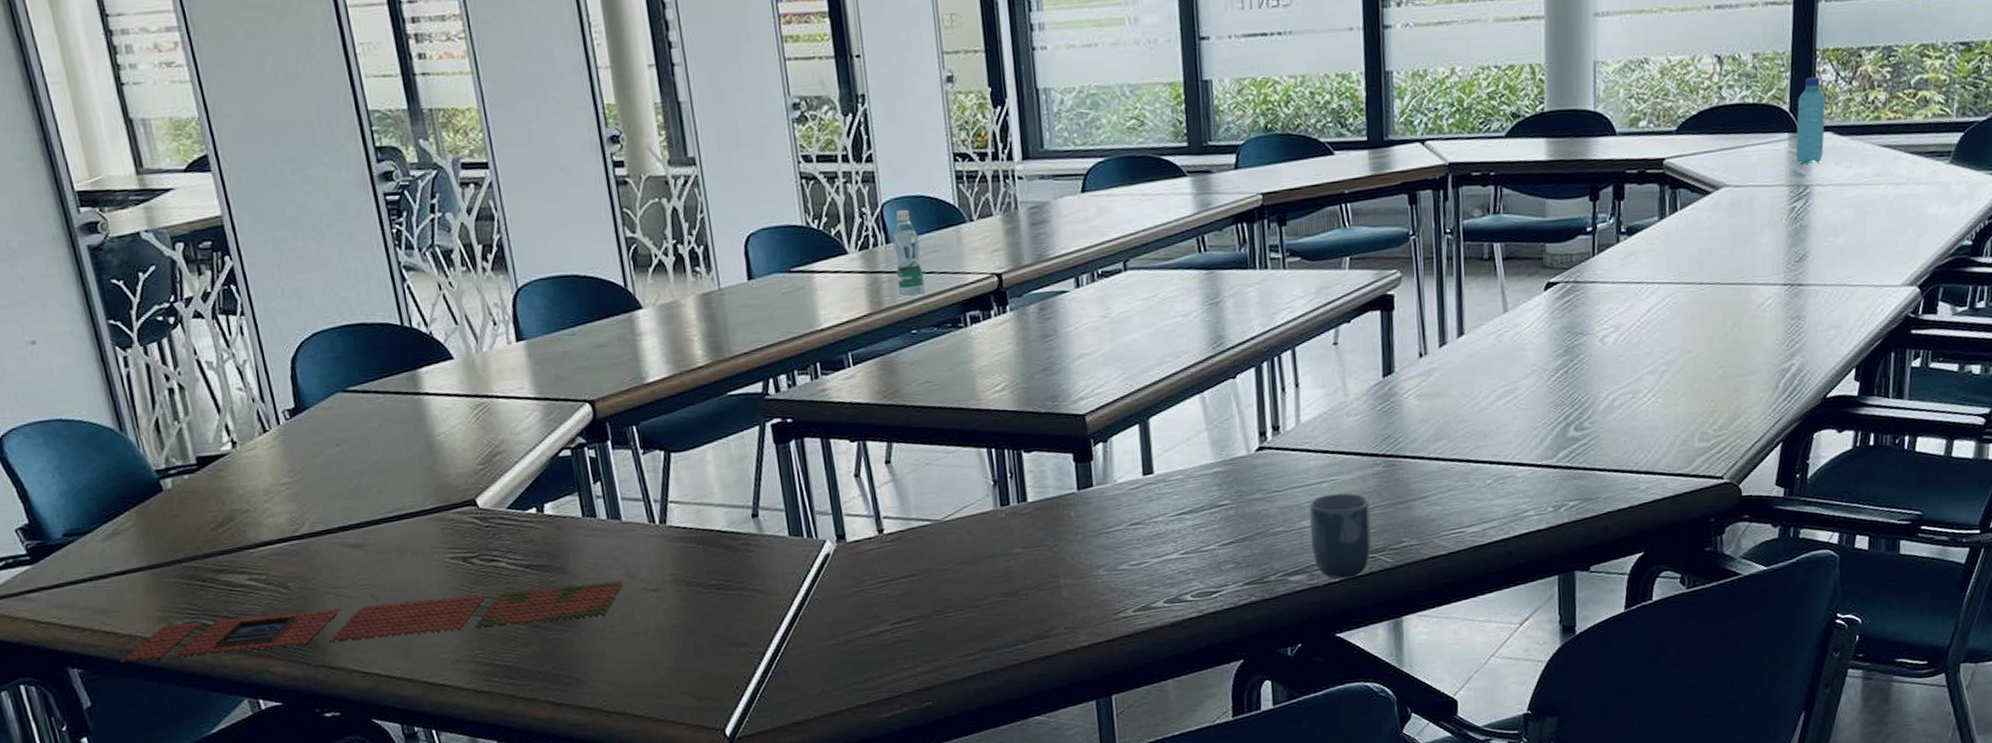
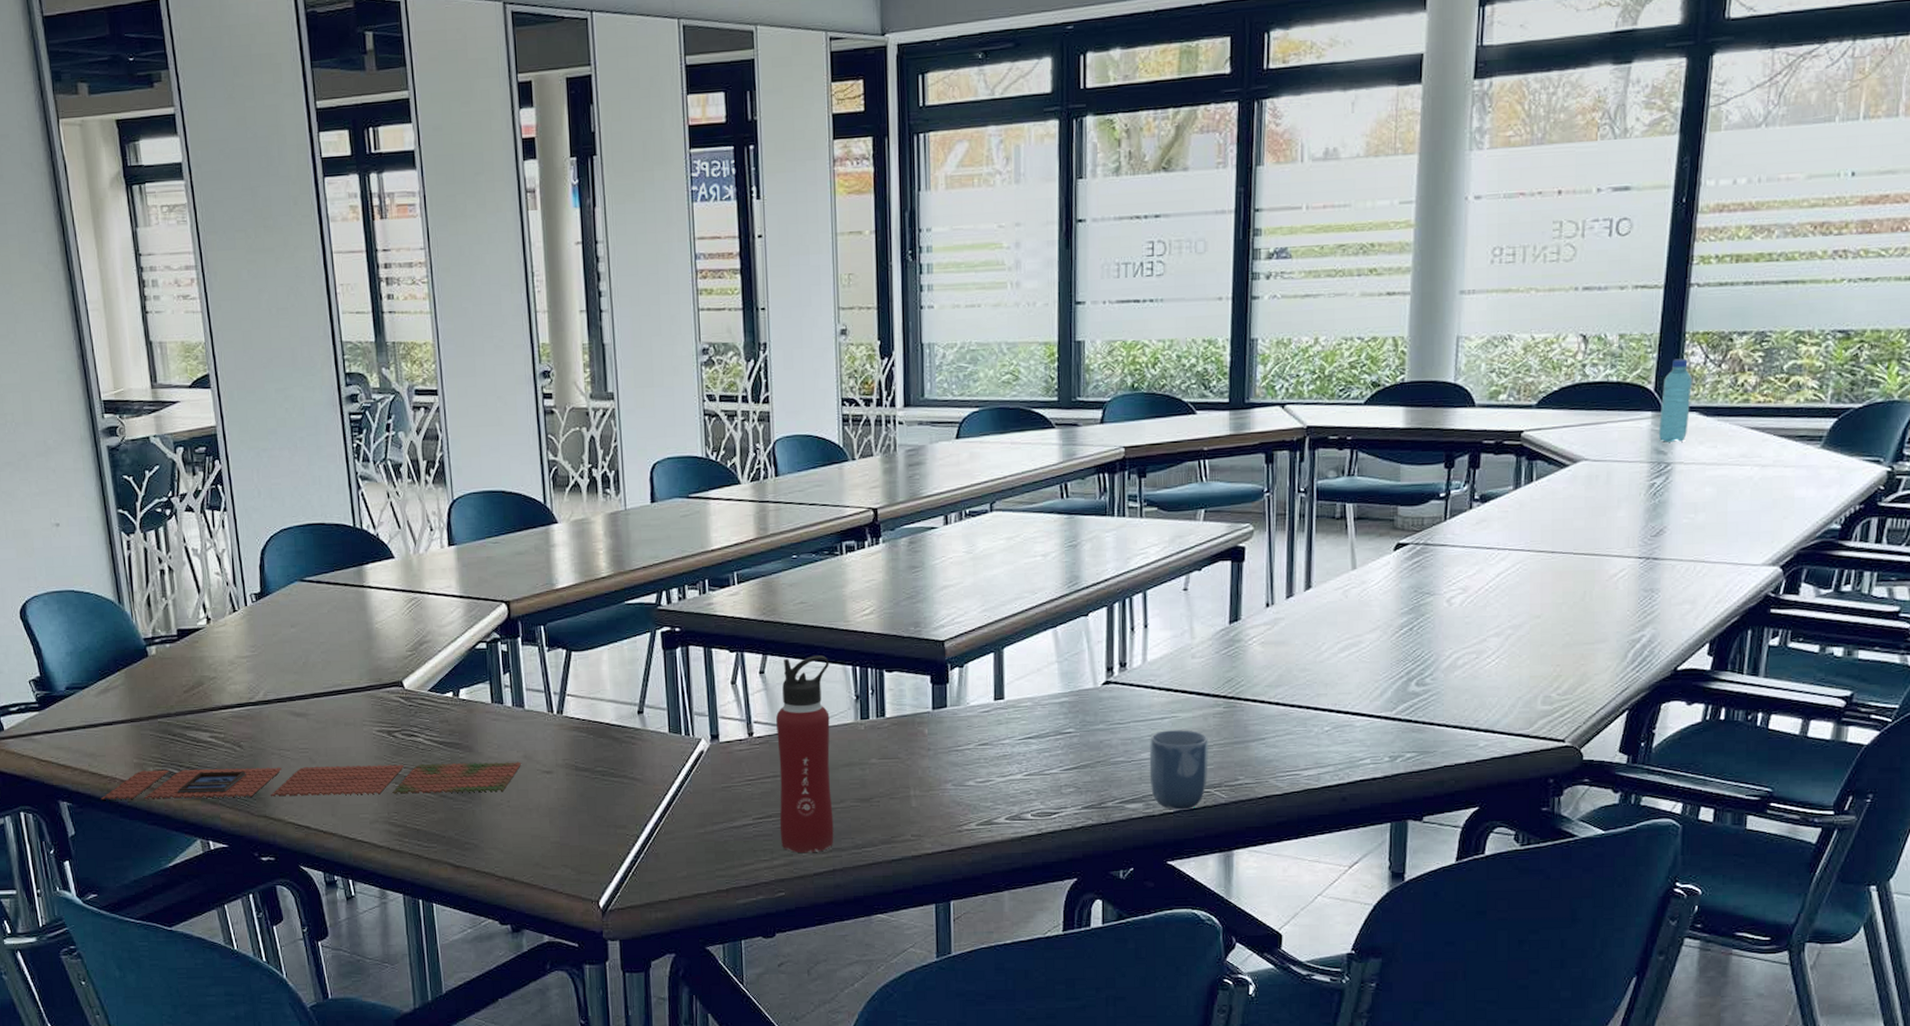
bottle: present [892,209,925,296] -> none [781,446,807,524]
water bottle: none [907,439,981,657] -> present [776,655,834,854]

